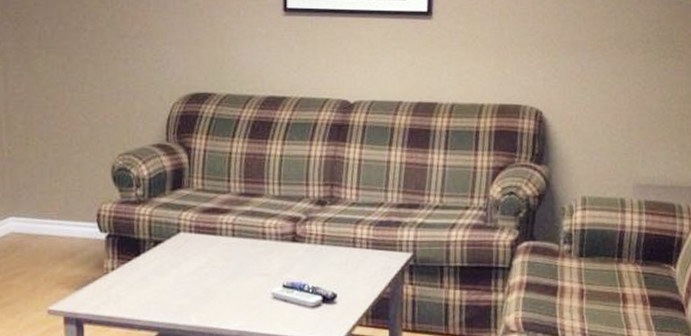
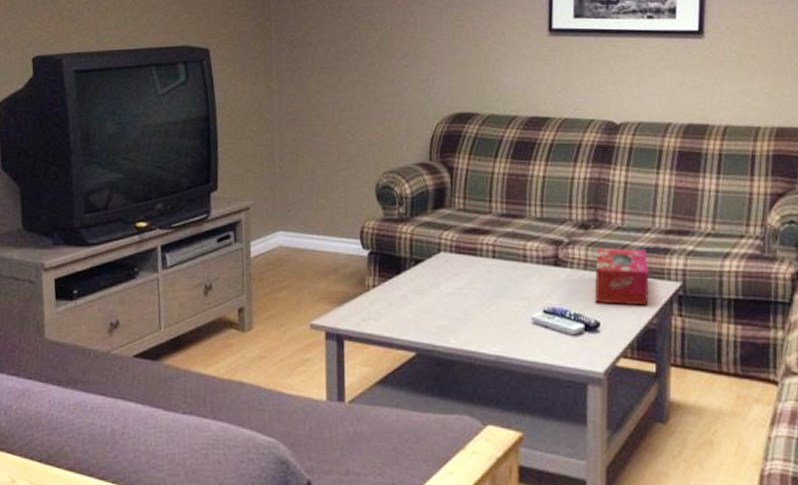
tissue box: none [331,223,383,277] -> present [594,248,649,306]

